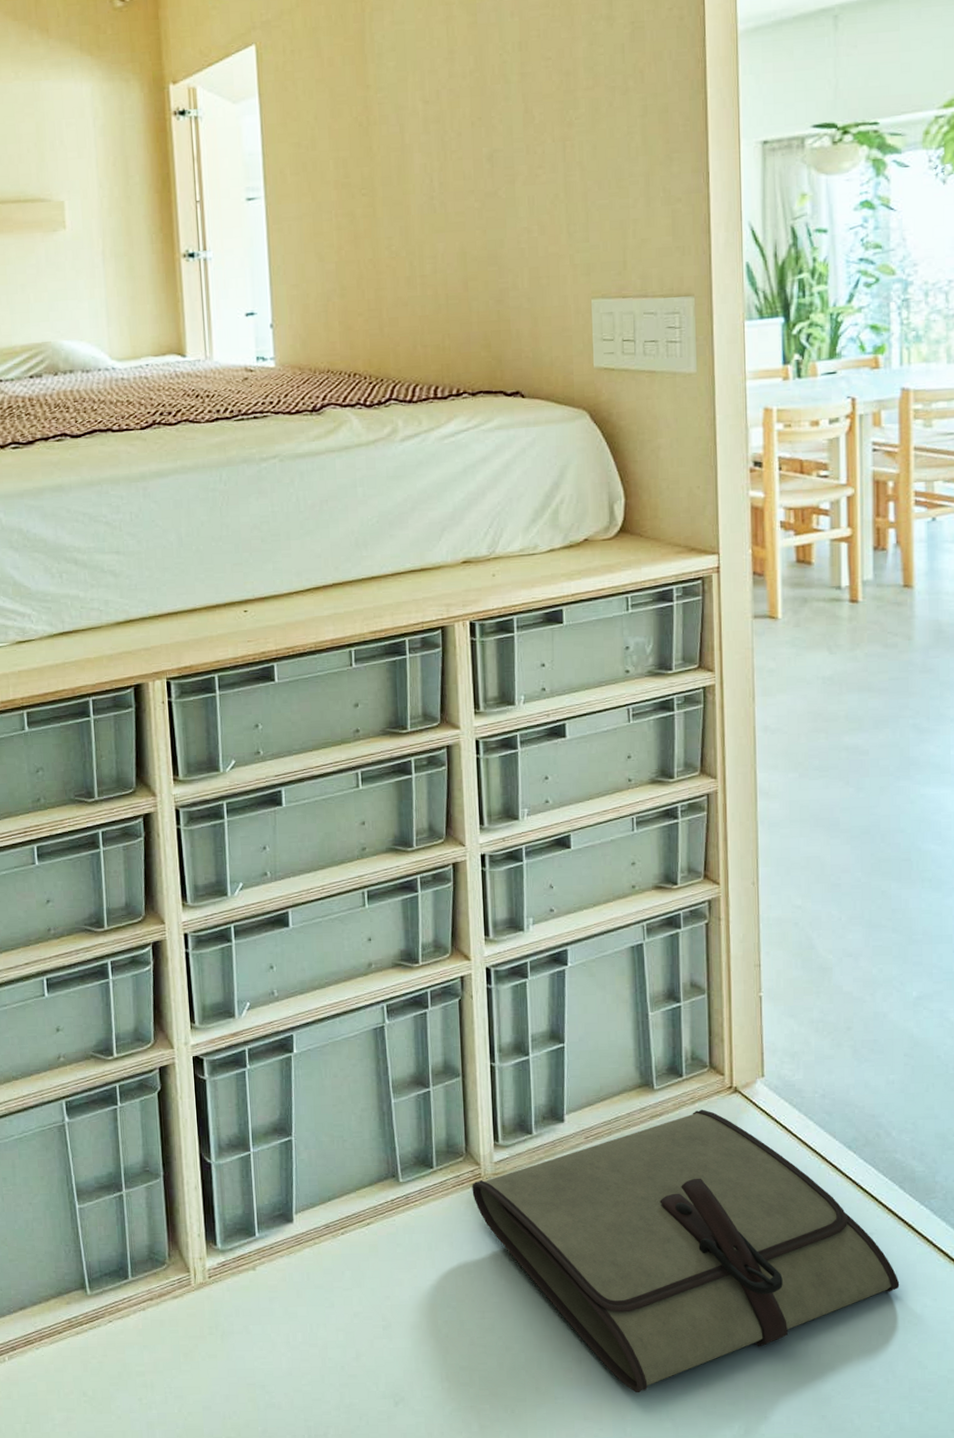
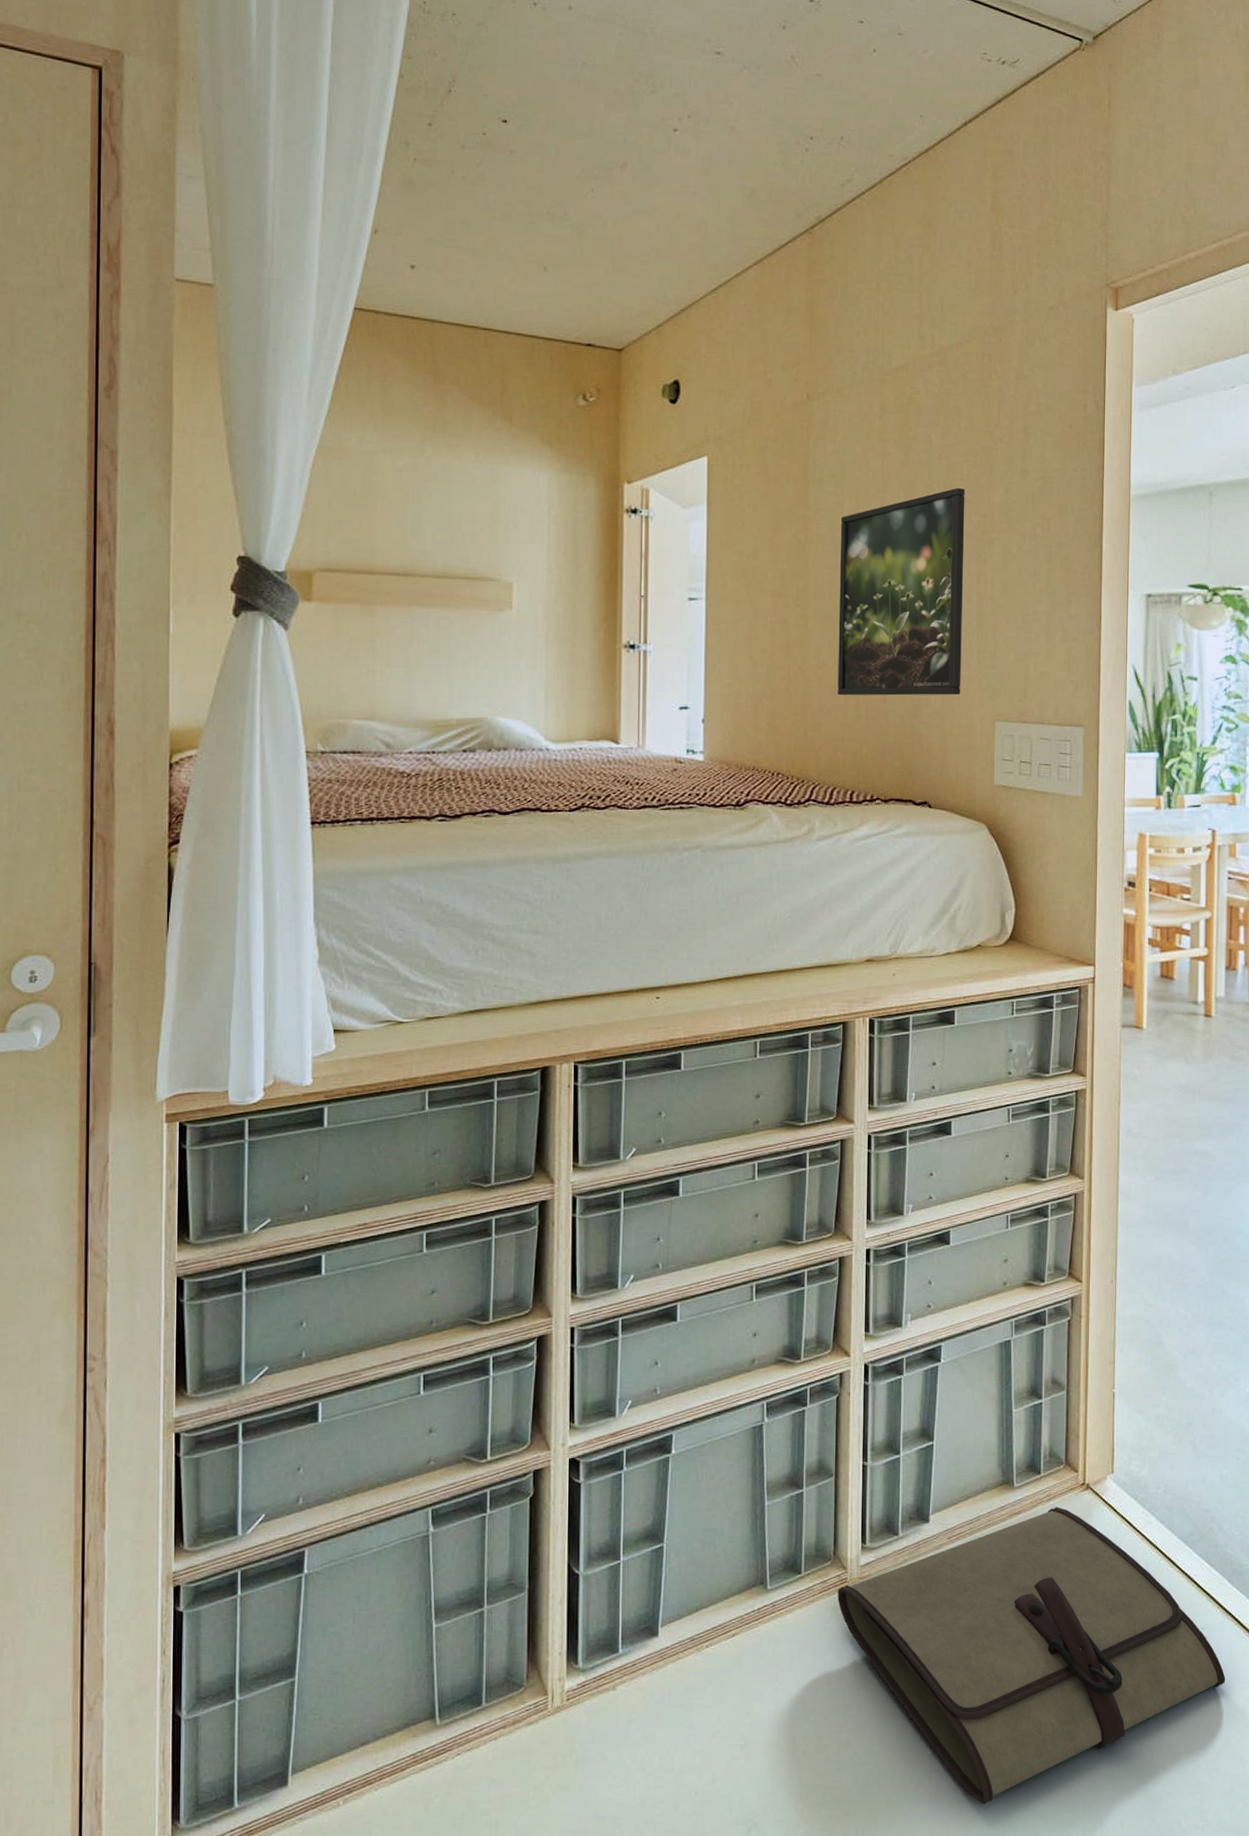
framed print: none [404,45,551,287] -> present [837,487,965,696]

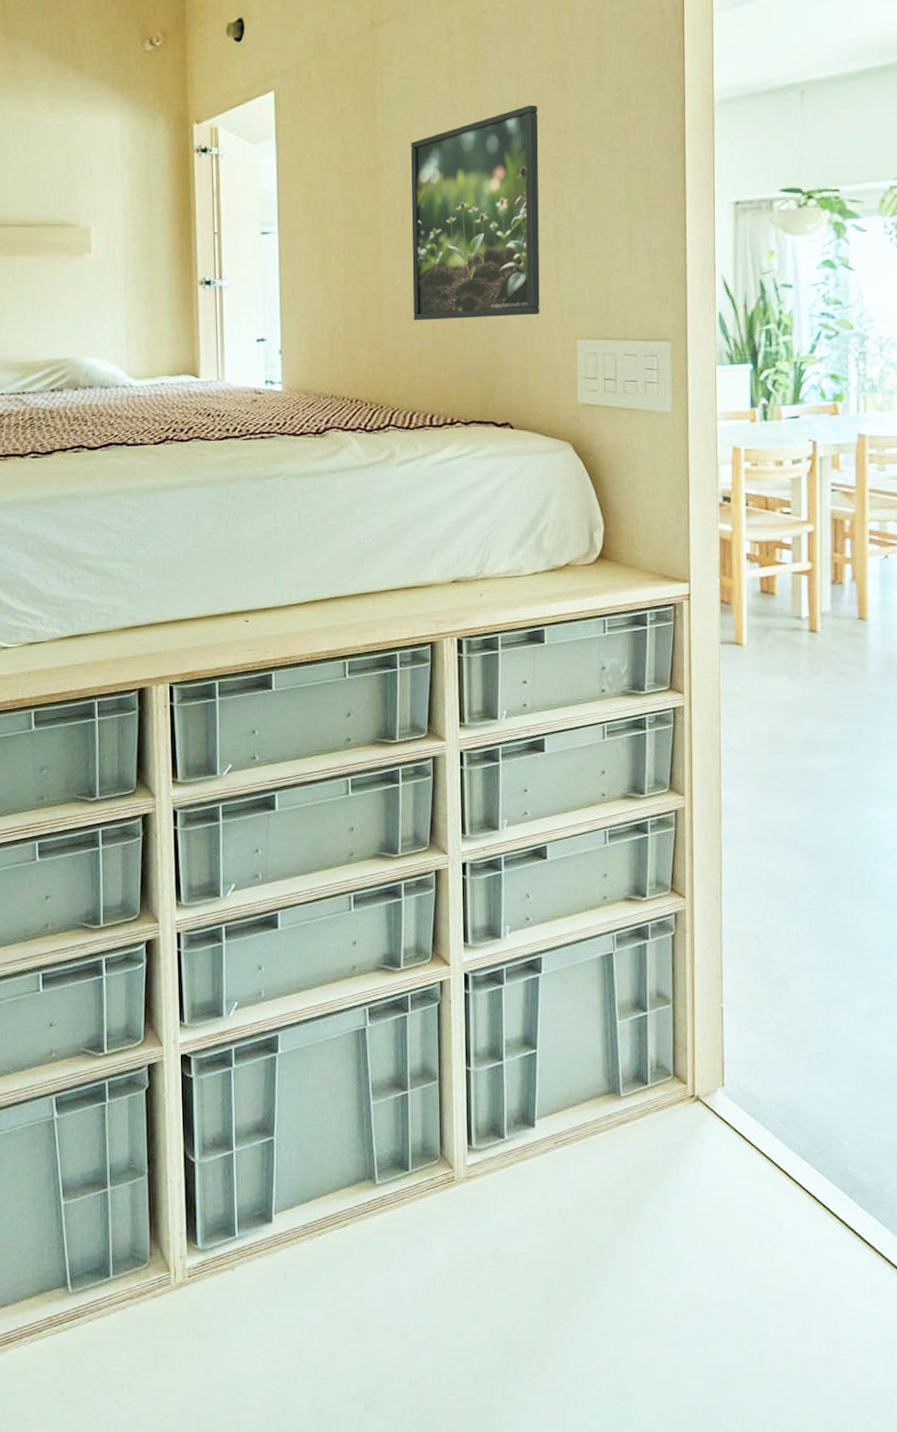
tool roll: present [837,1507,1226,1805] -> none [445,1117,849,1400]

